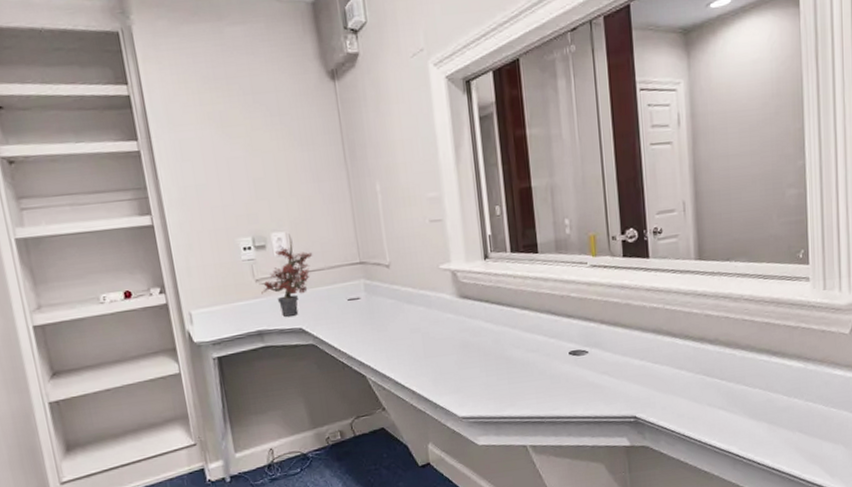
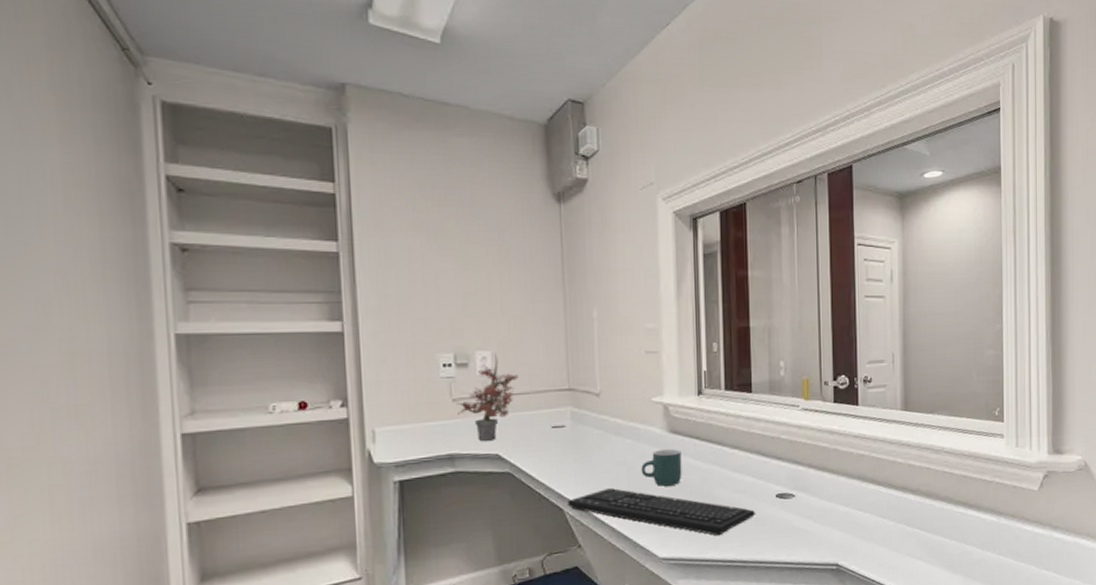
keyboard: none [369,353,551,395] -> present [568,487,756,536]
mug: none [435,313,475,350] -> present [641,448,682,486]

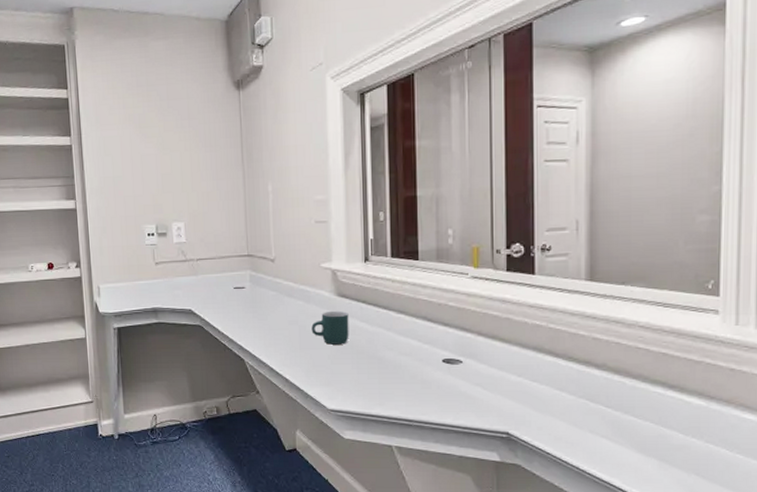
potted plant: present [455,353,519,441] -> none [158,224,207,298]
keyboard: present [568,487,756,536] -> none [248,343,422,394]

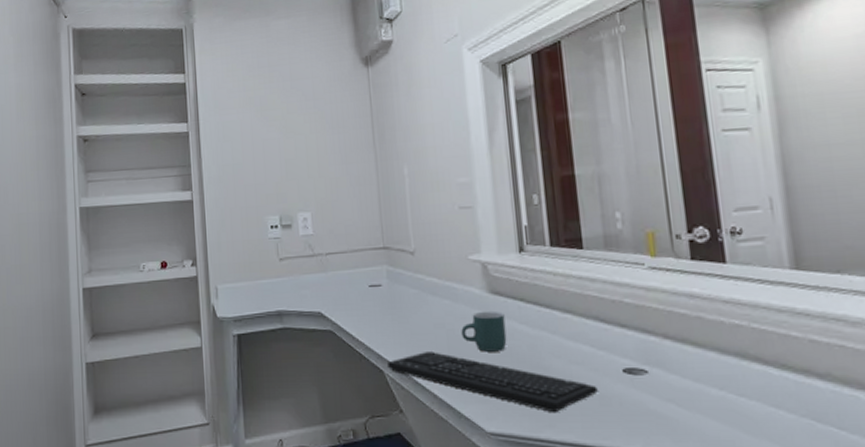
keyboard: none [248,343,422,394] -> present [388,350,599,414]

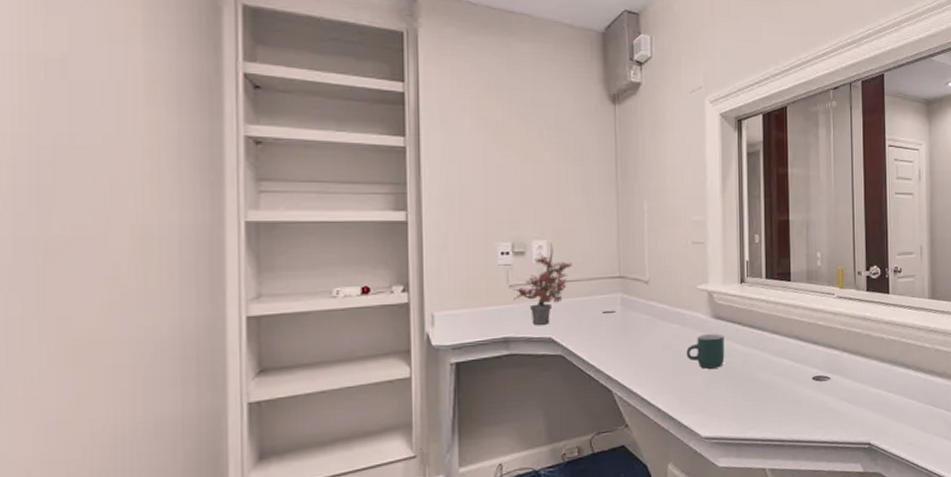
potted plant: none [282,214,337,299] -> present [512,242,573,325]
keyboard: present [388,350,599,414] -> none [616,370,794,417]

